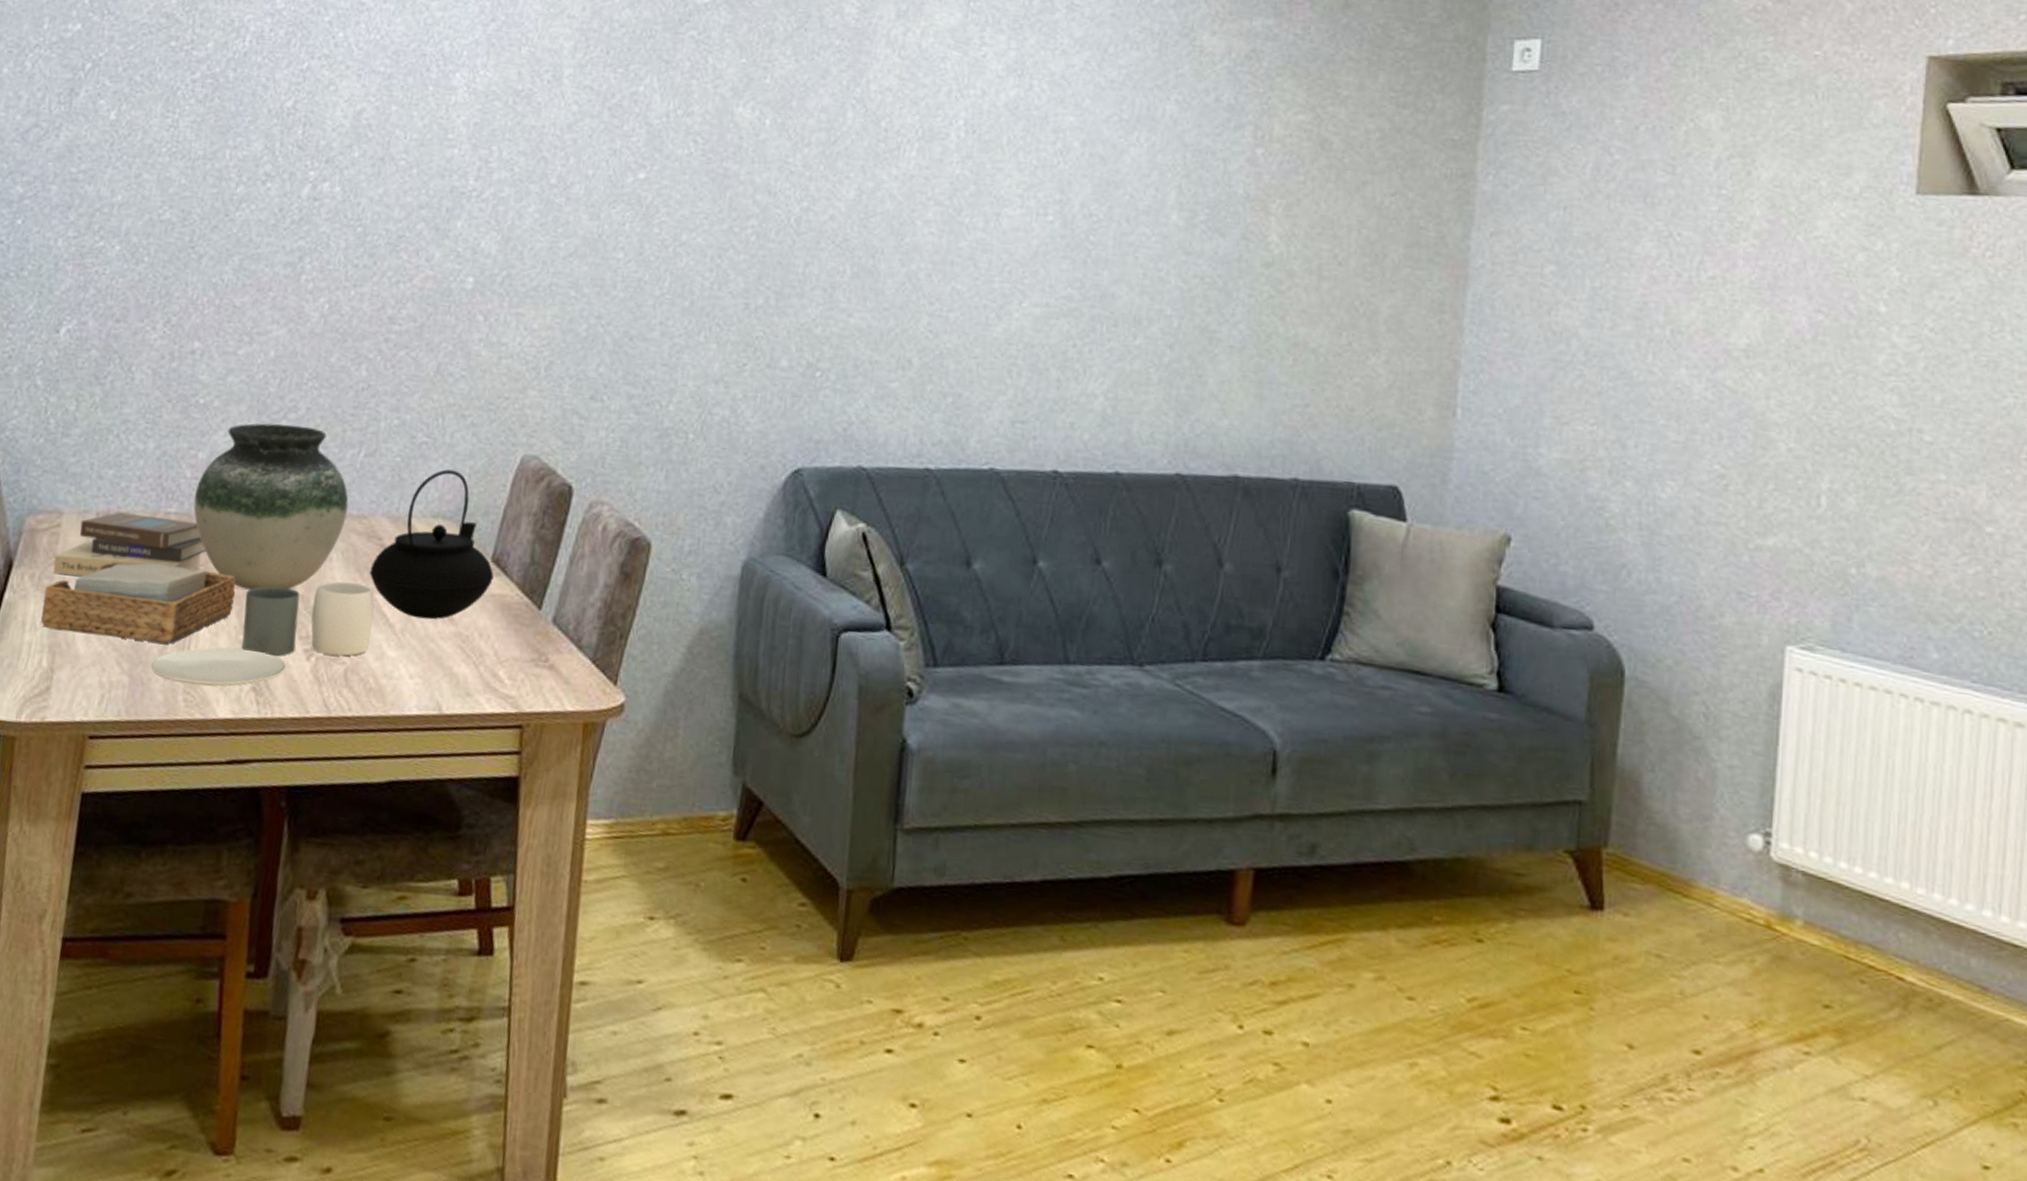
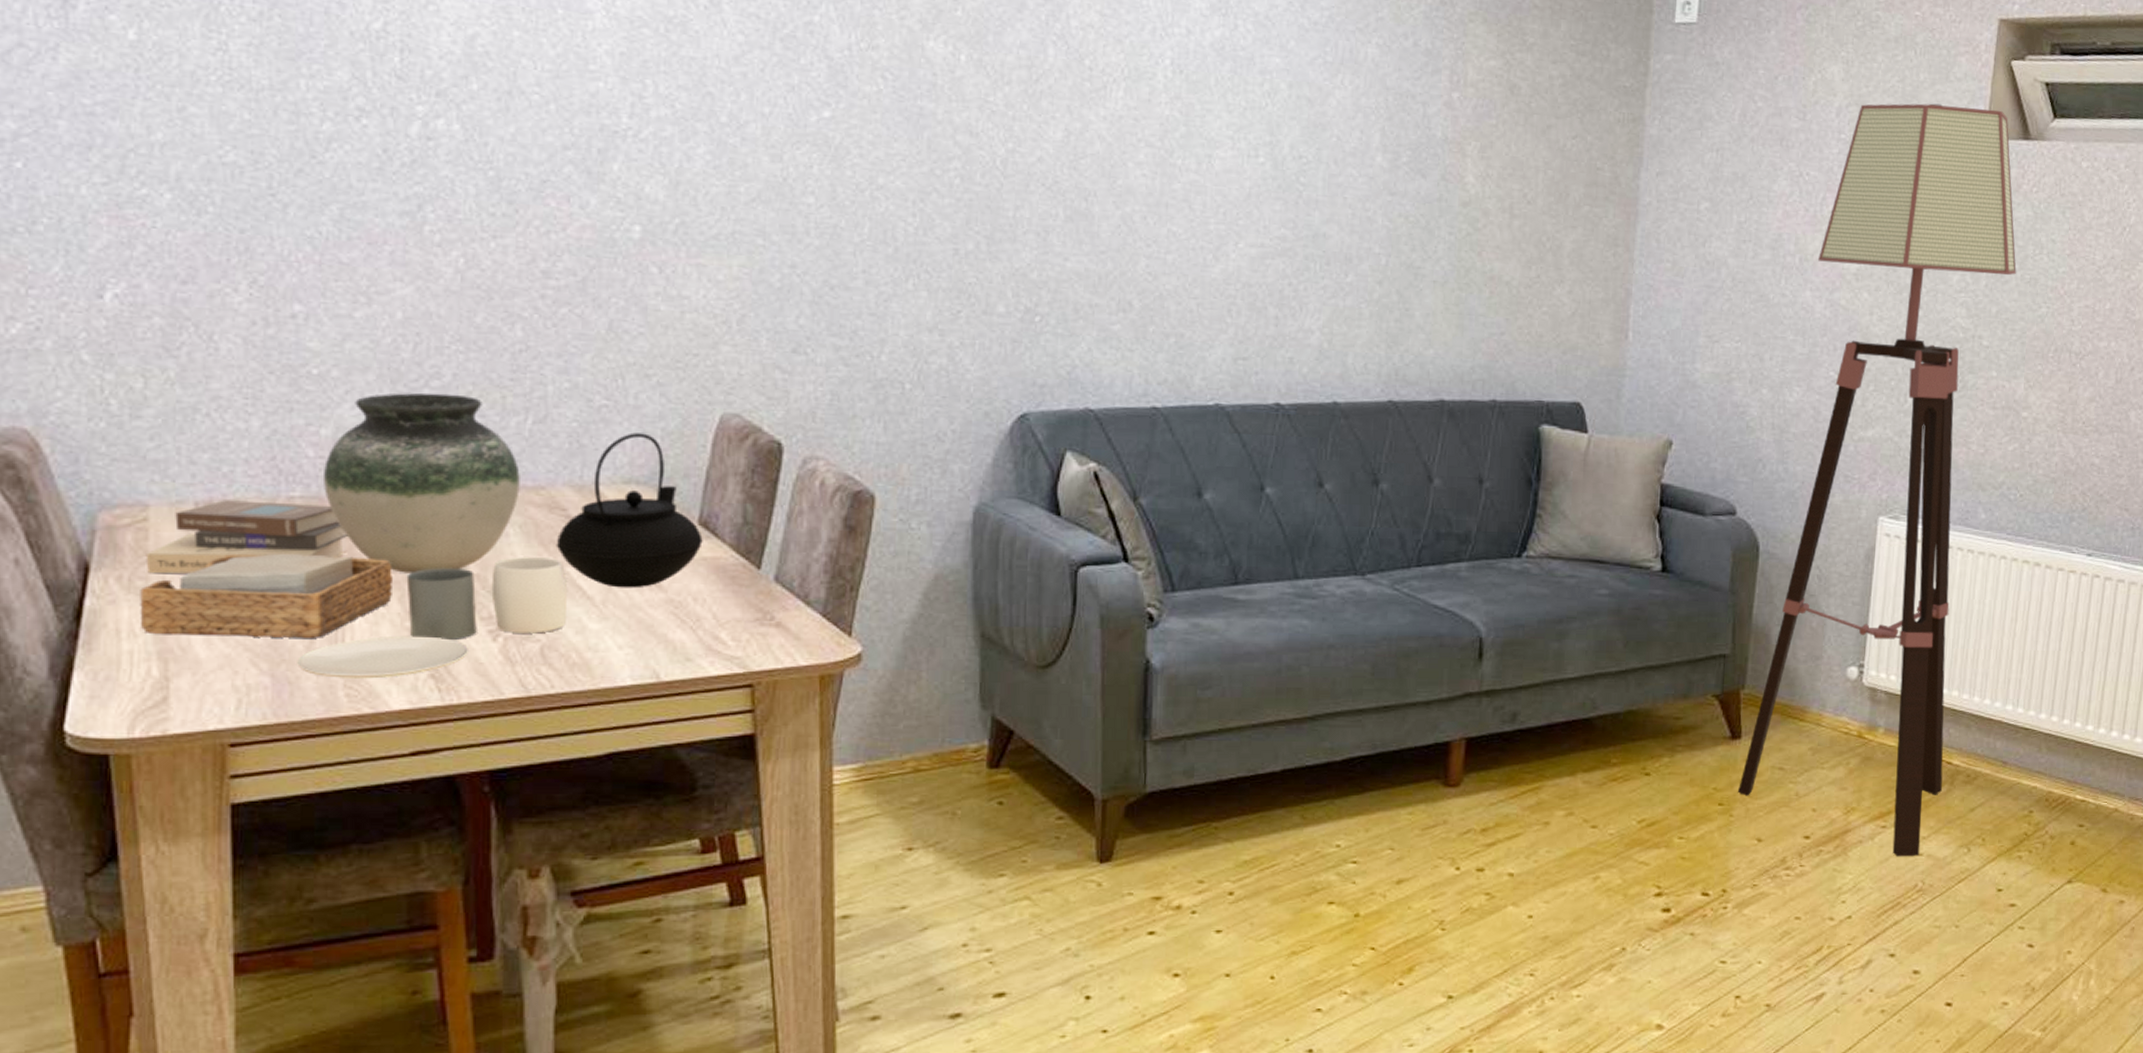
floor lamp: none [1599,153,1967,1101] -> present [1737,103,2017,857]

